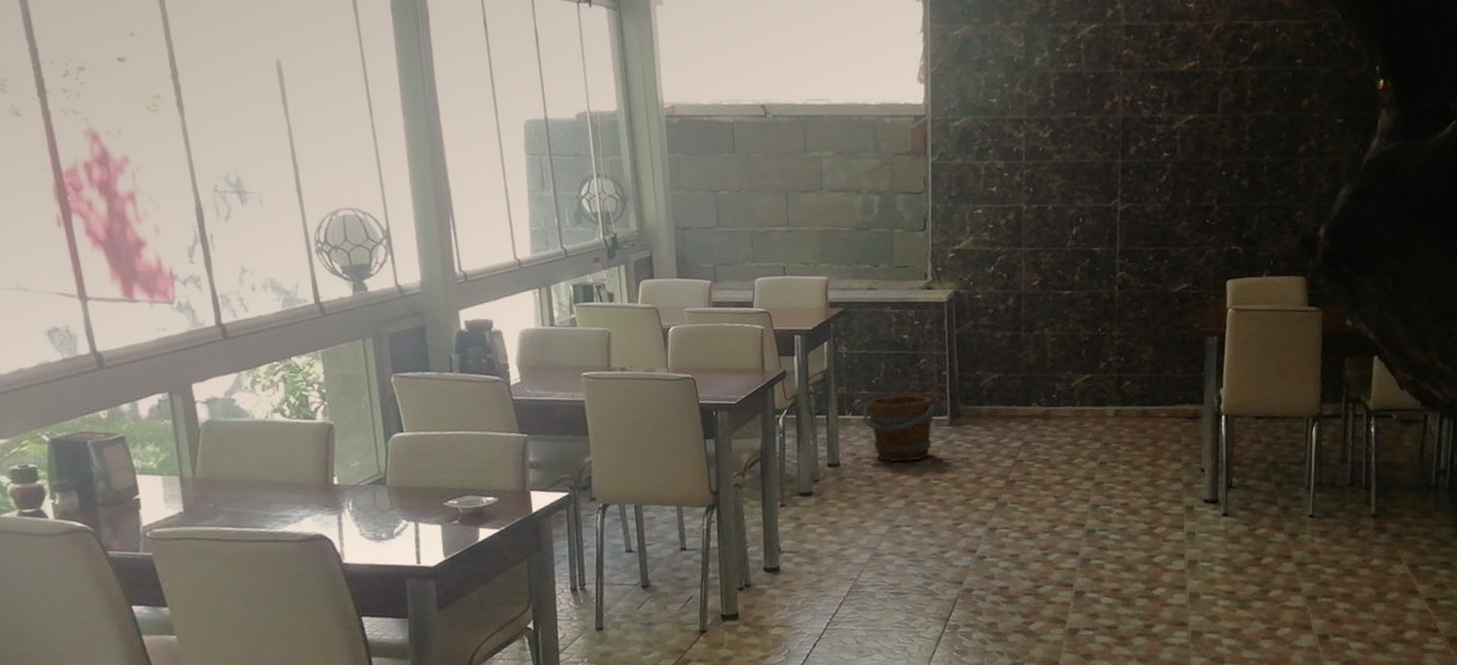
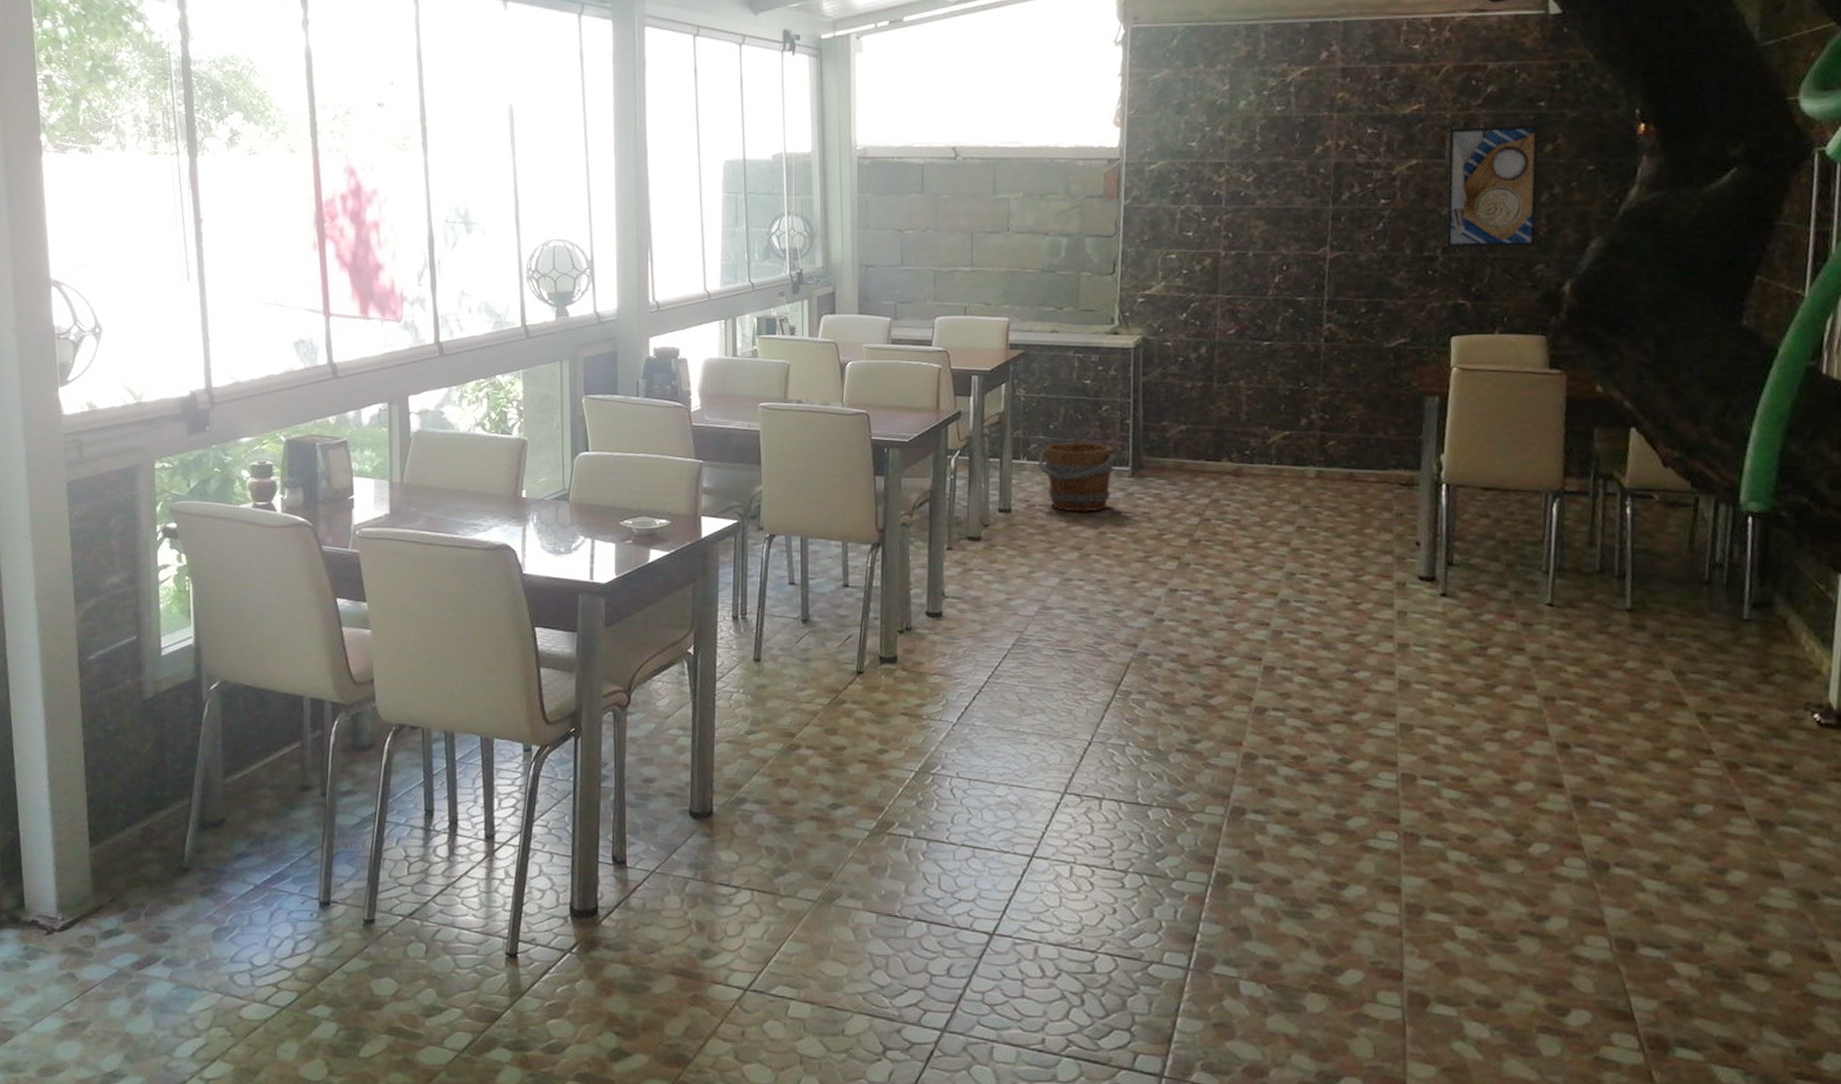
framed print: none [1220,82,1297,197] -> present [1446,125,1539,248]

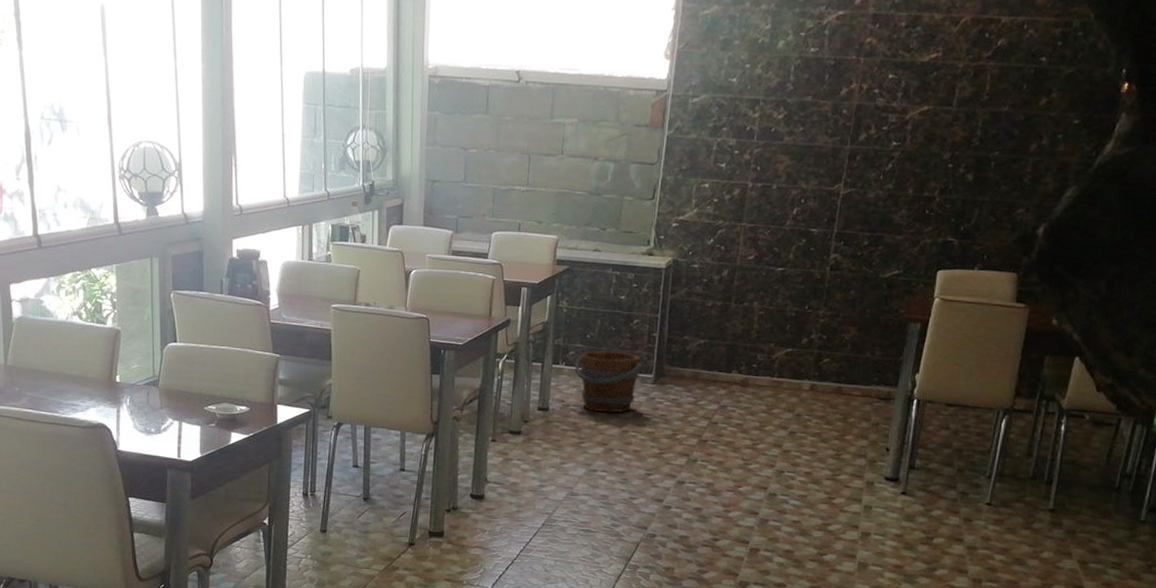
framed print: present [1446,125,1539,248] -> none [944,77,1038,192]

